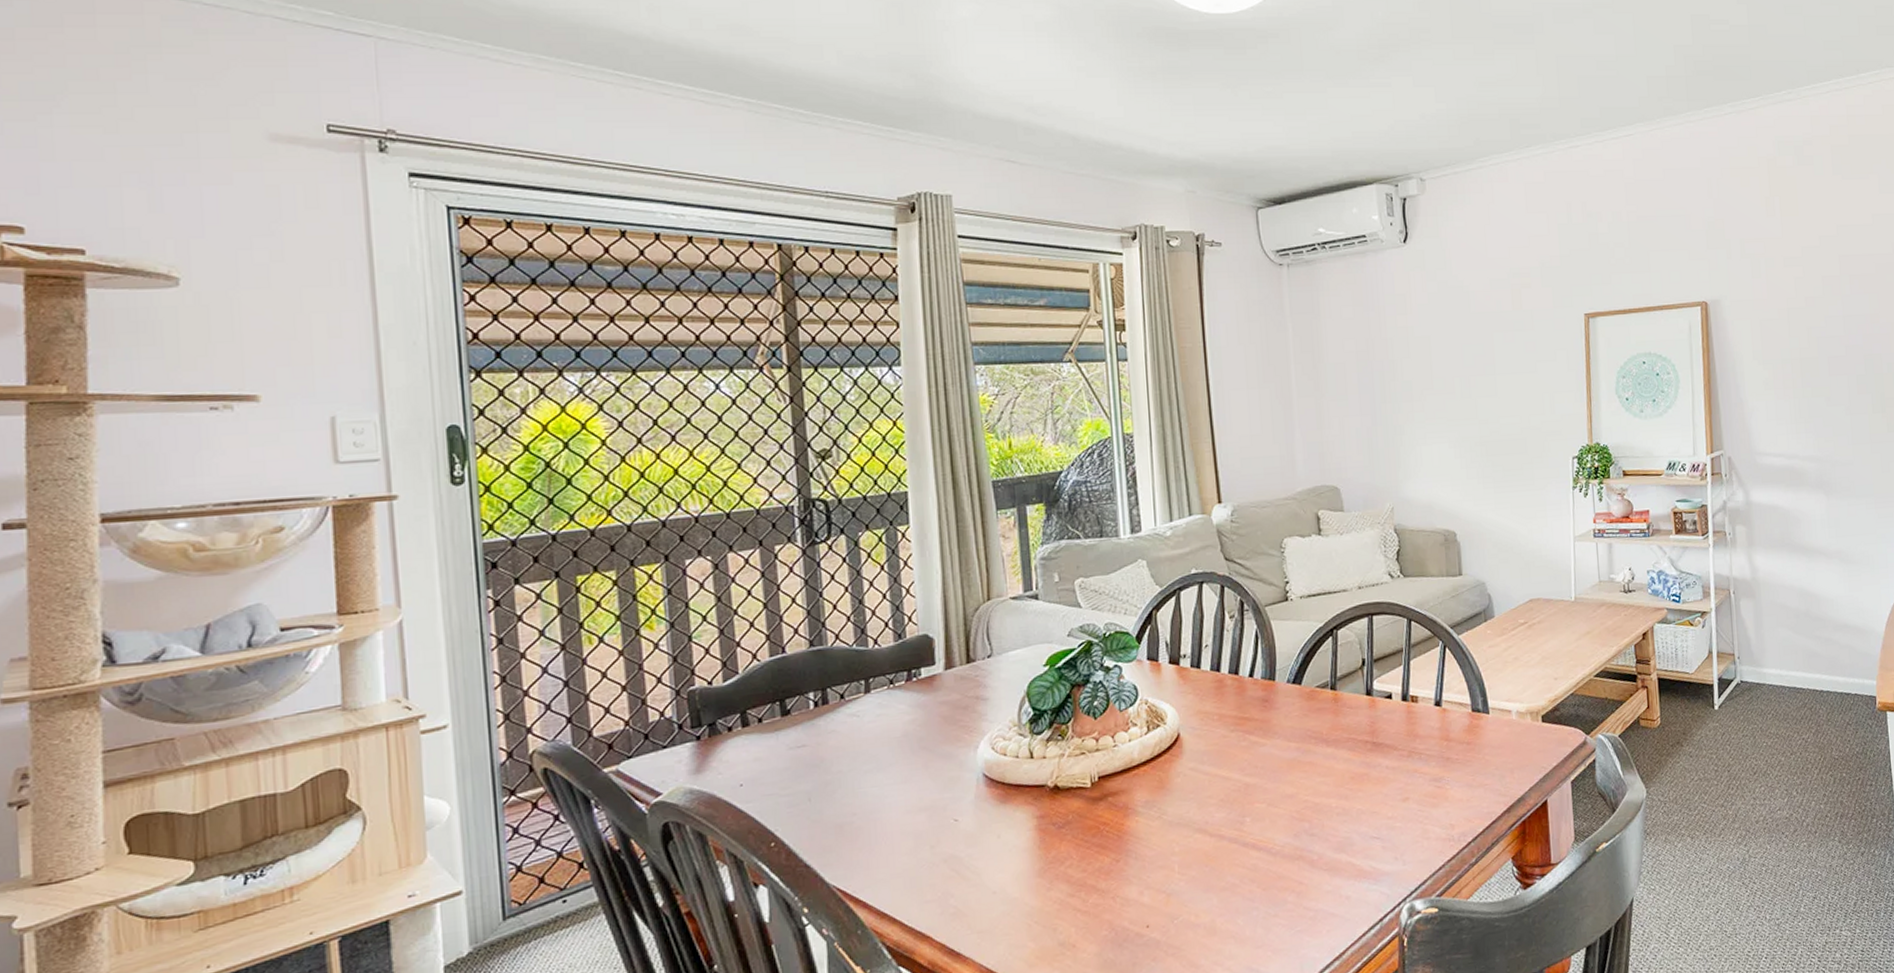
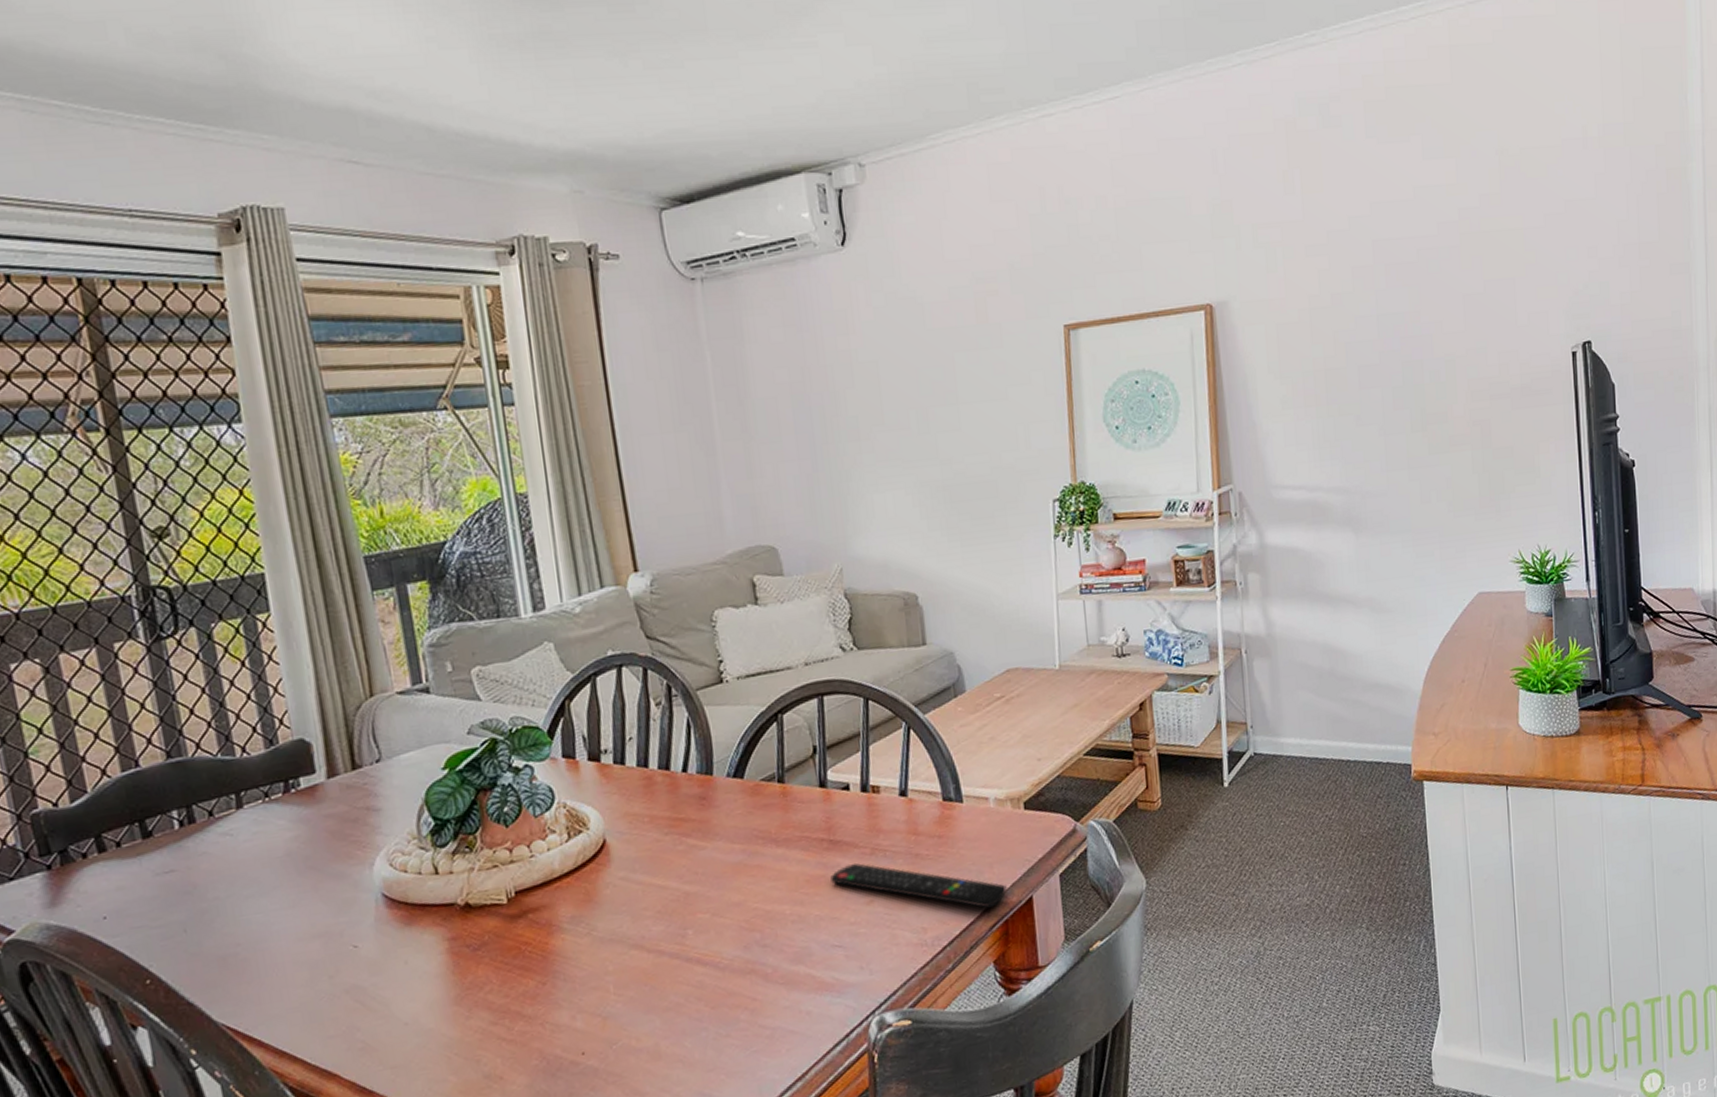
remote control: none [1372,763,1525,809] -> present [830,862,1007,908]

